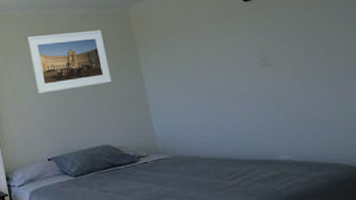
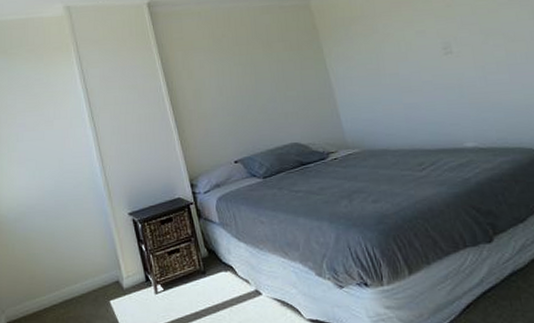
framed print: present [28,30,111,95] -> none [207,23,296,93]

